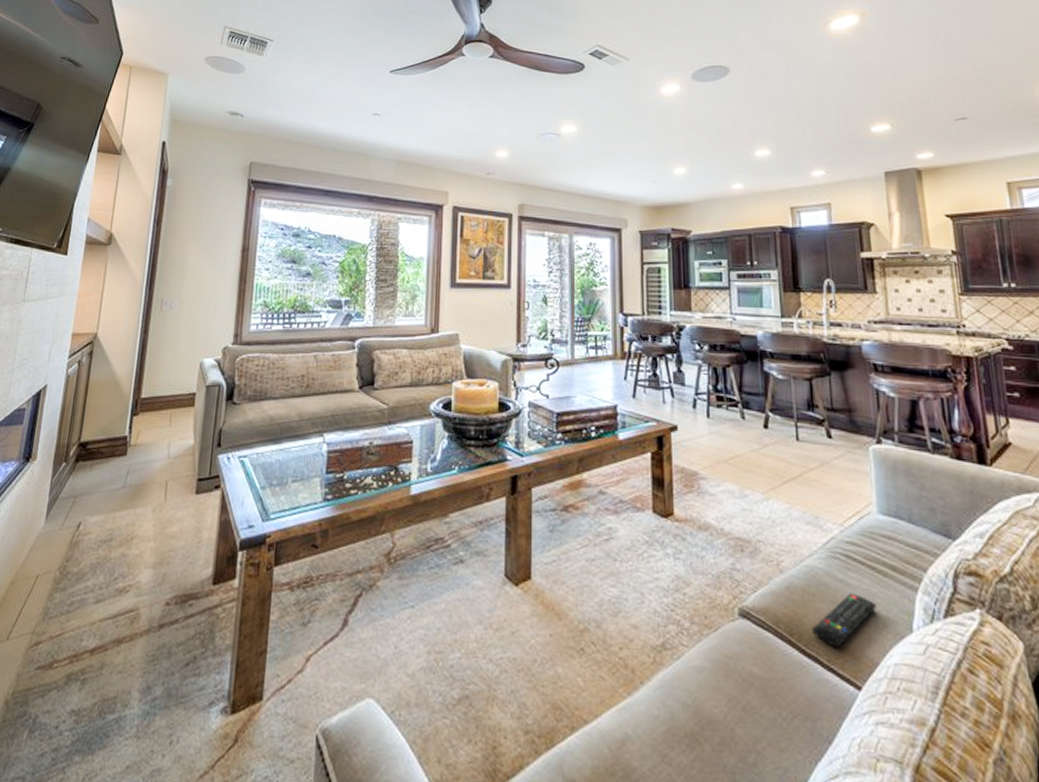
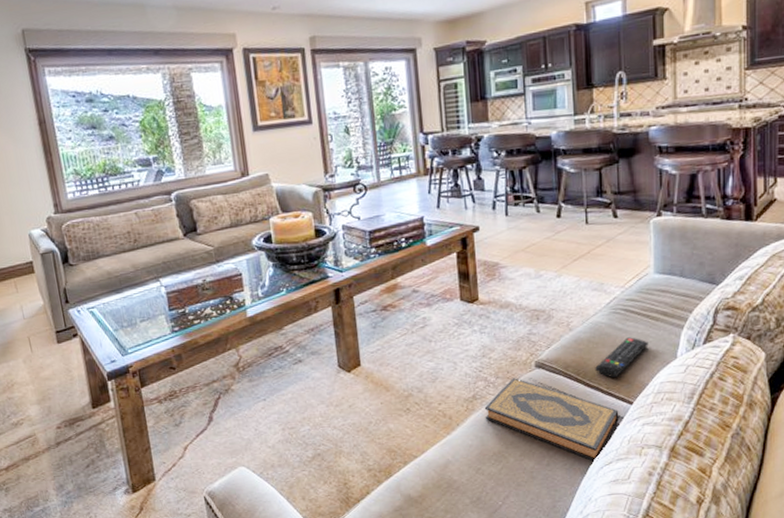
hardback book: none [675,627,845,773] -> present [484,378,619,463]

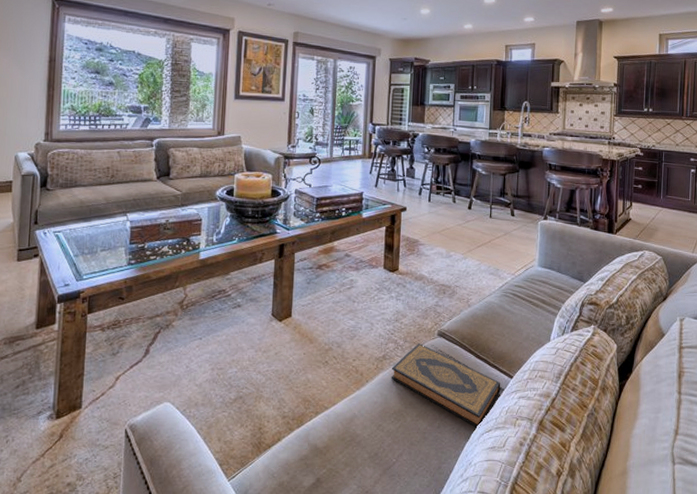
remote control: present [595,337,649,378] -> none [485,318,529,353]

